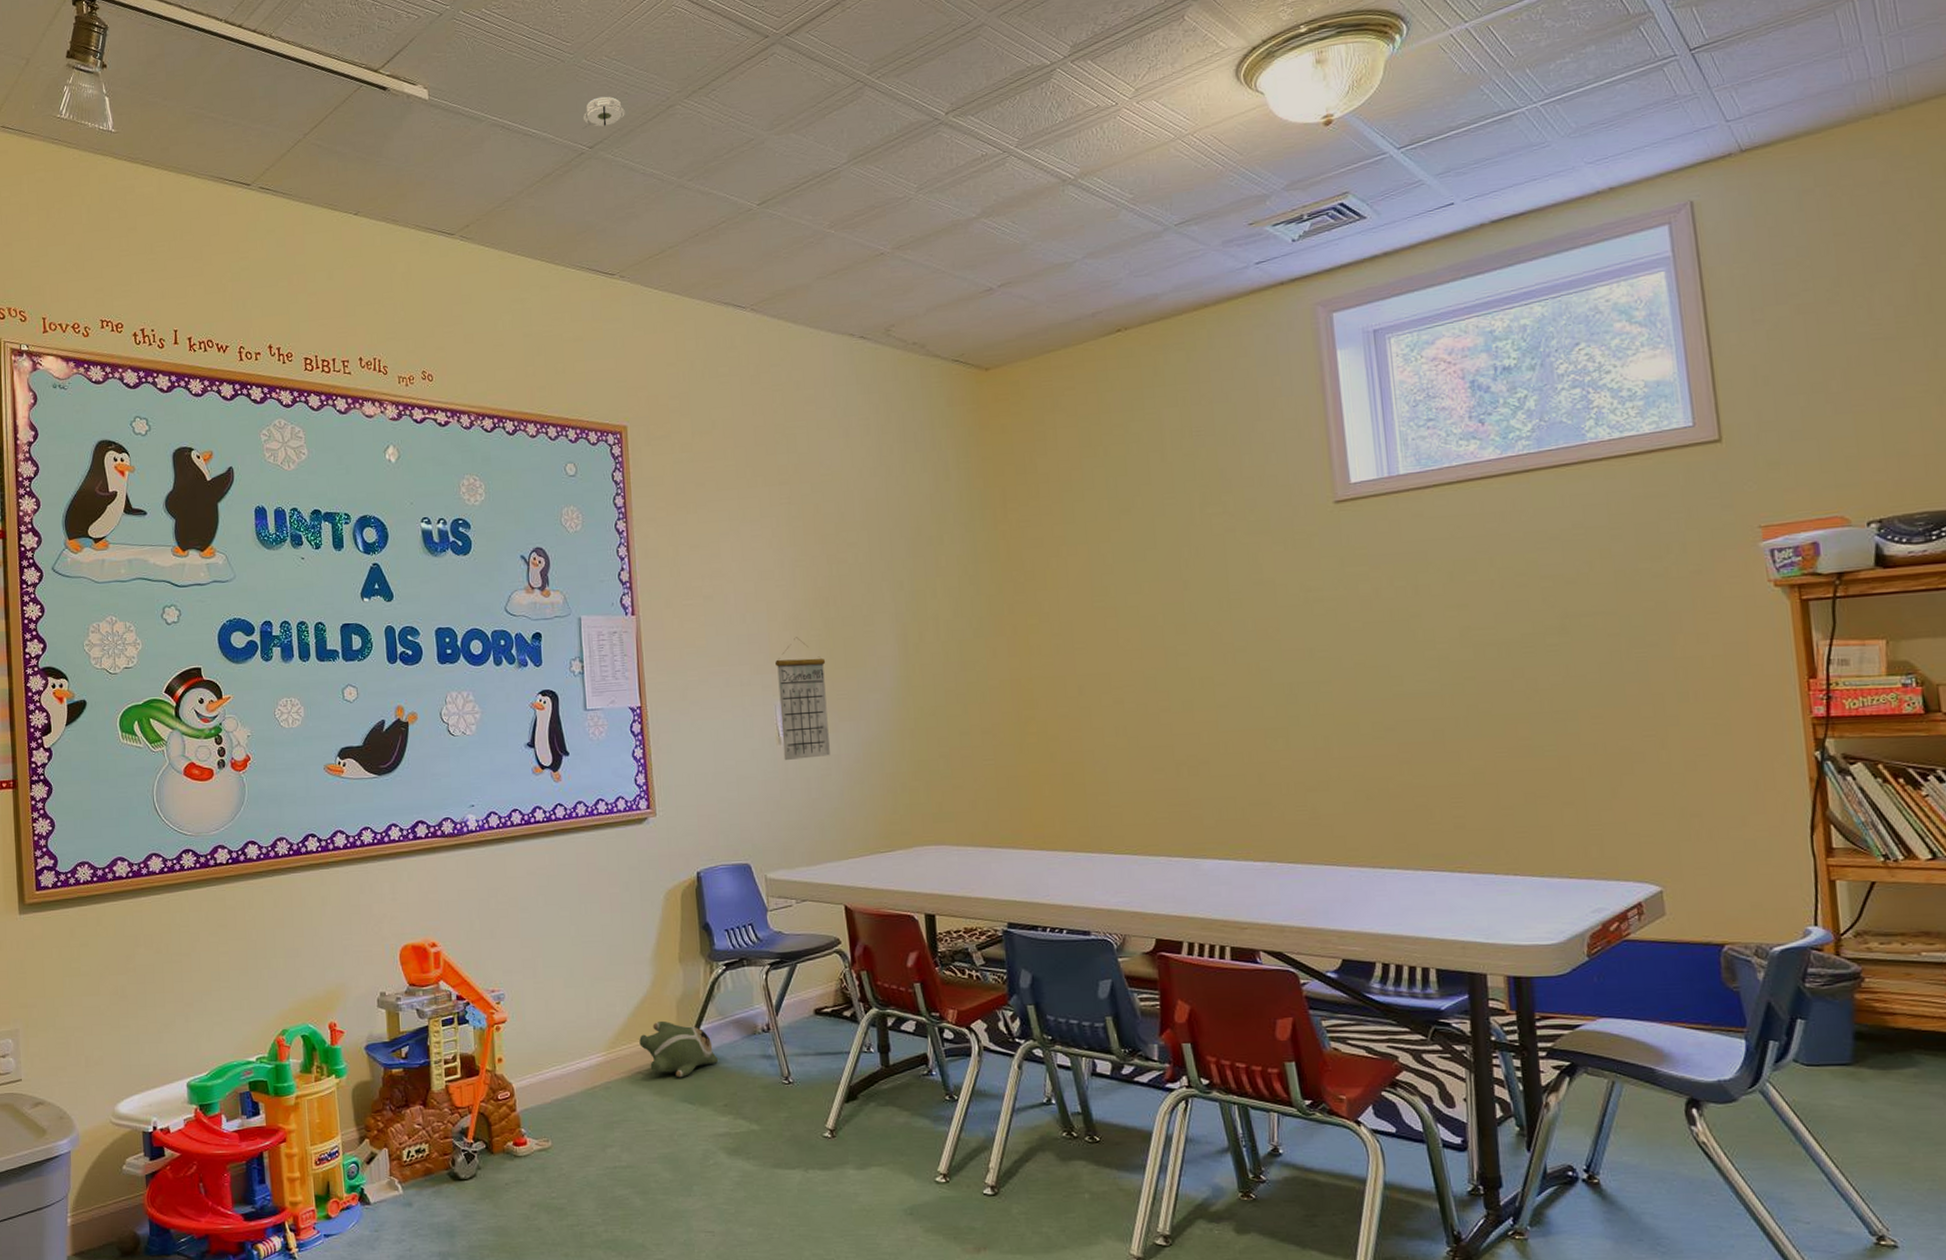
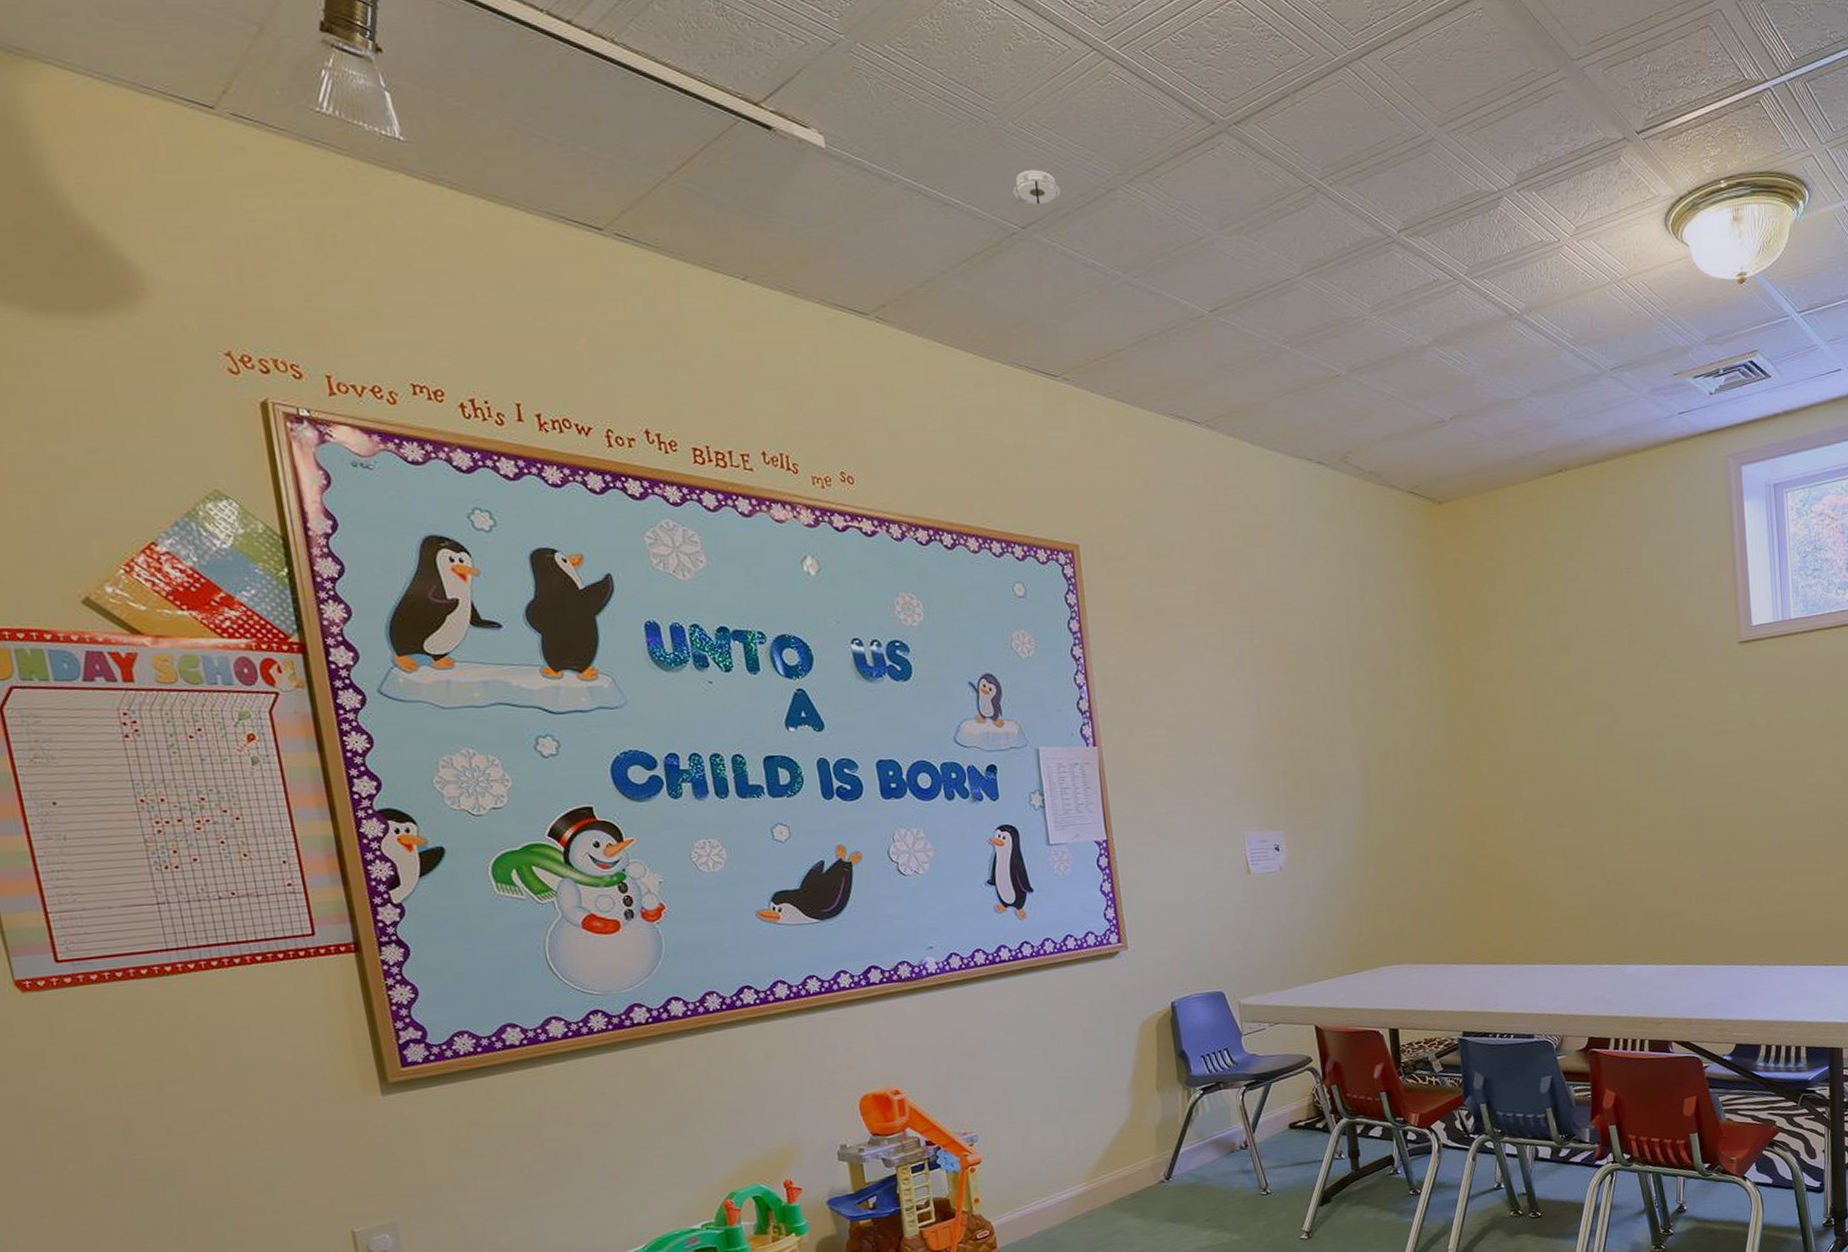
plush toy: present [639,1020,719,1078] -> none [1120,1147,1200,1200]
calendar: present [775,637,830,761] -> none [1242,768,1298,891]

